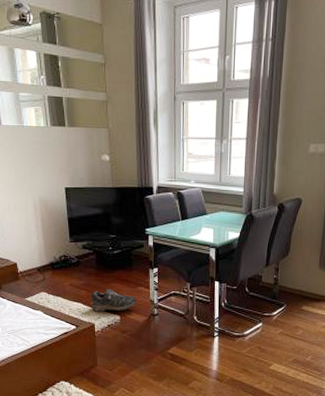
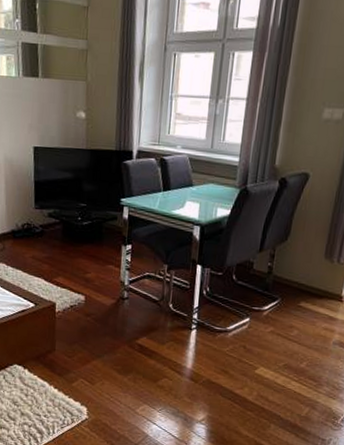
shoe: present [91,288,136,312] -> none [53,263,105,291]

